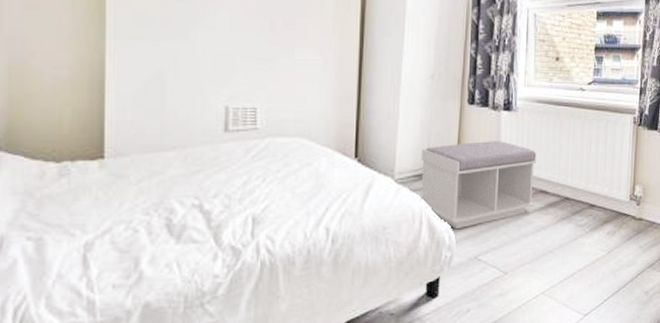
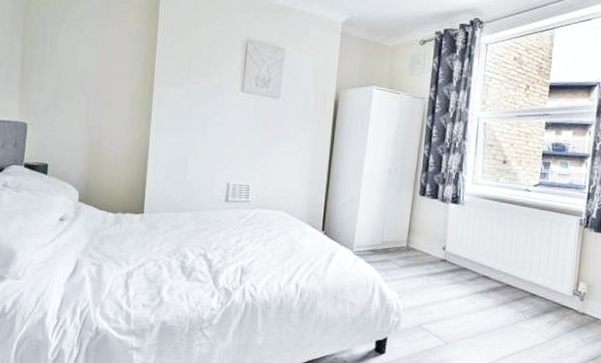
bench: present [419,141,537,230] -> none [373,227,481,300]

